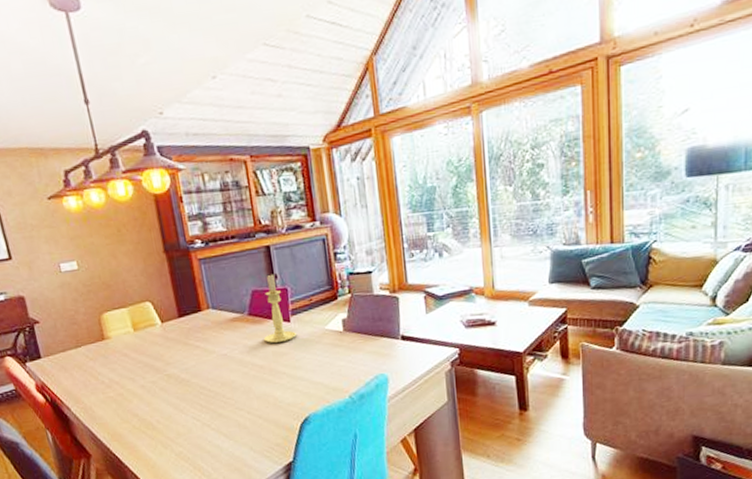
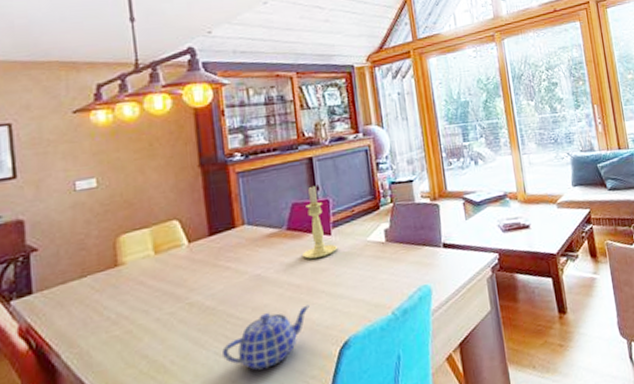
teapot: none [198,383,272,435] -> present [222,304,310,370]

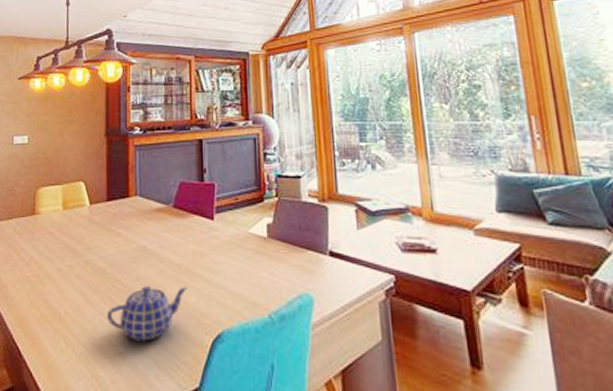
candle holder: present [303,185,337,260] -> none [186,167,218,242]

